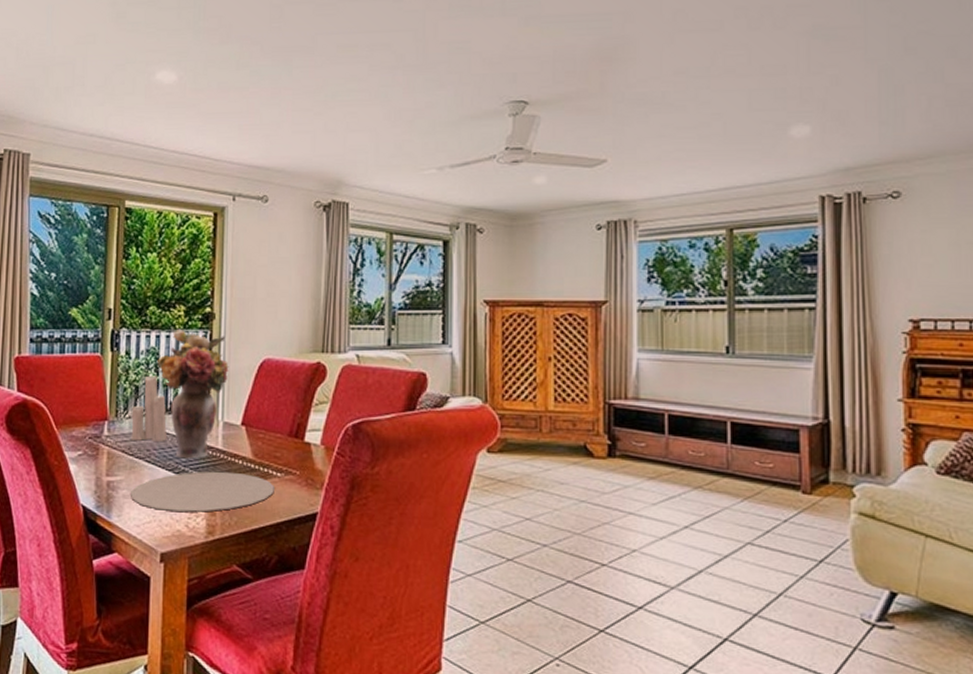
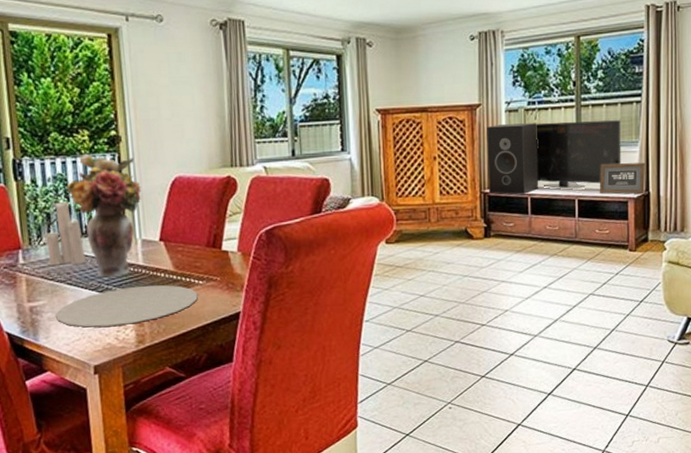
speaker: none [614,326,678,409] -> present [487,123,538,194]
television: none [676,326,790,408] -> present [536,120,622,189]
picture frame: none [759,380,823,423] -> present [599,162,645,194]

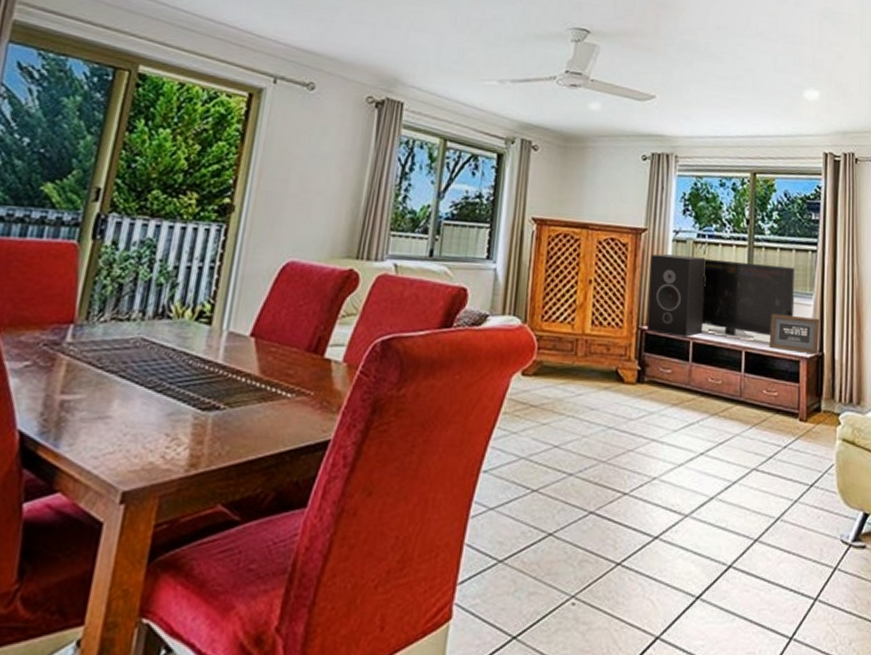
candle: present [45,200,87,266] -> none [103,270,157,352]
placemat: present [56,285,198,328] -> none [91,390,282,441]
flower arrangement: present [65,153,142,278] -> none [152,219,245,375]

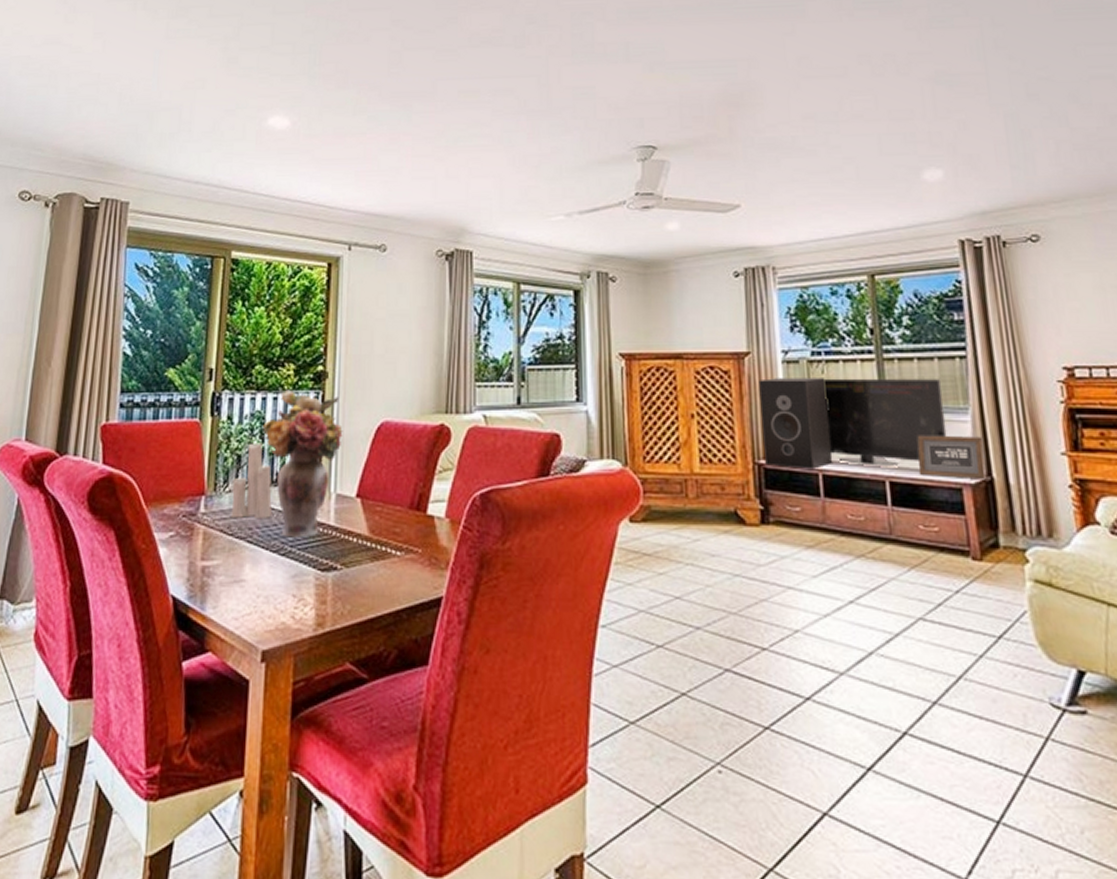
candle: none [103,270,157,352] -> present [231,441,273,518]
flower arrangement: none [152,219,245,375] -> present [262,389,343,538]

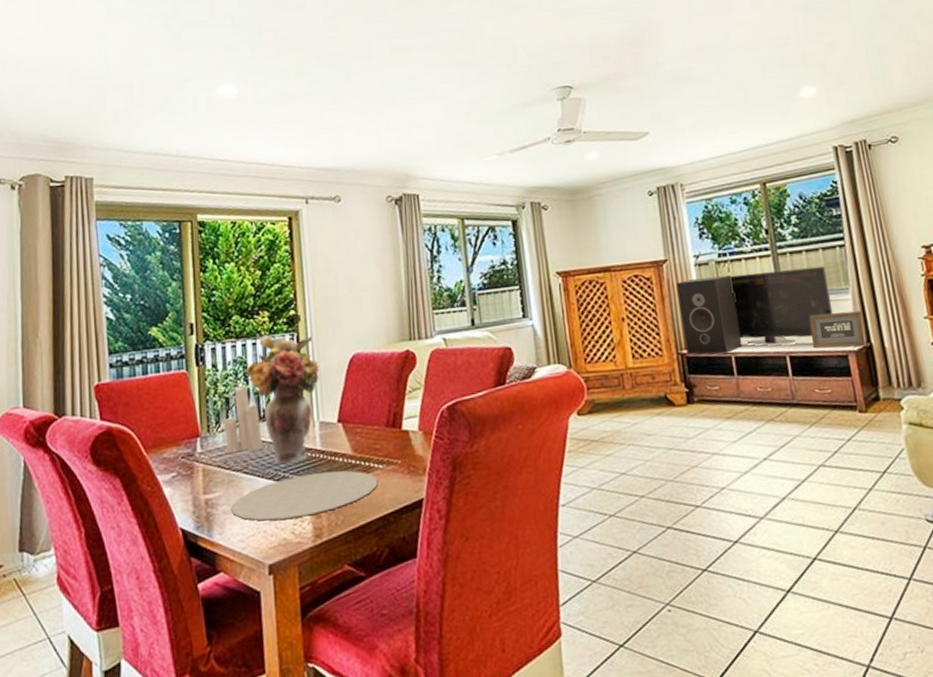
placemat: none [229,551,393,601] -> present [231,470,378,521]

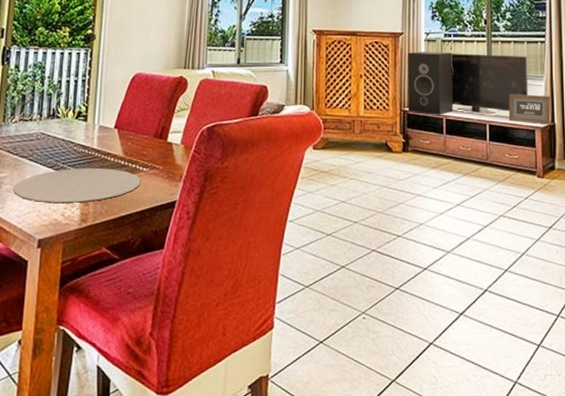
candle: present [224,384,264,454] -> none [16,85,49,142]
flower arrangement: present [245,334,320,465] -> none [42,46,106,157]

